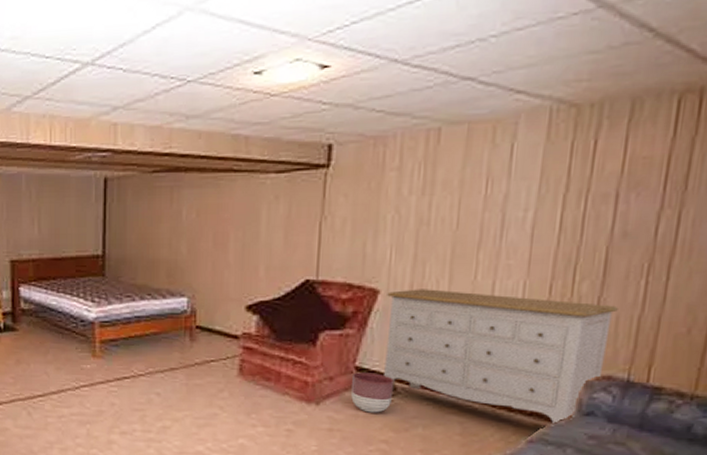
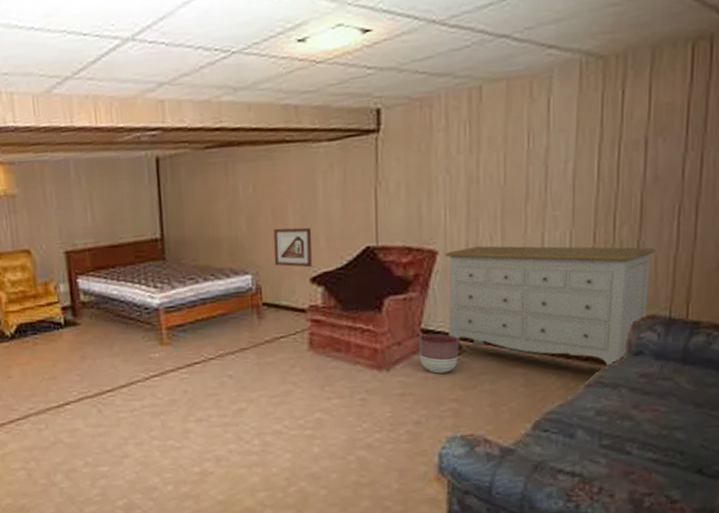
picture frame: none [211,254,252,295] -> present [274,227,313,268]

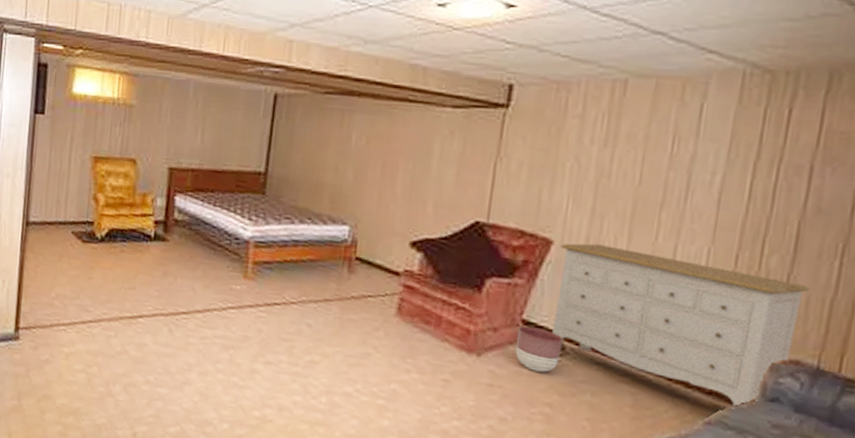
picture frame: present [274,227,313,268] -> none [375,184,420,230]

